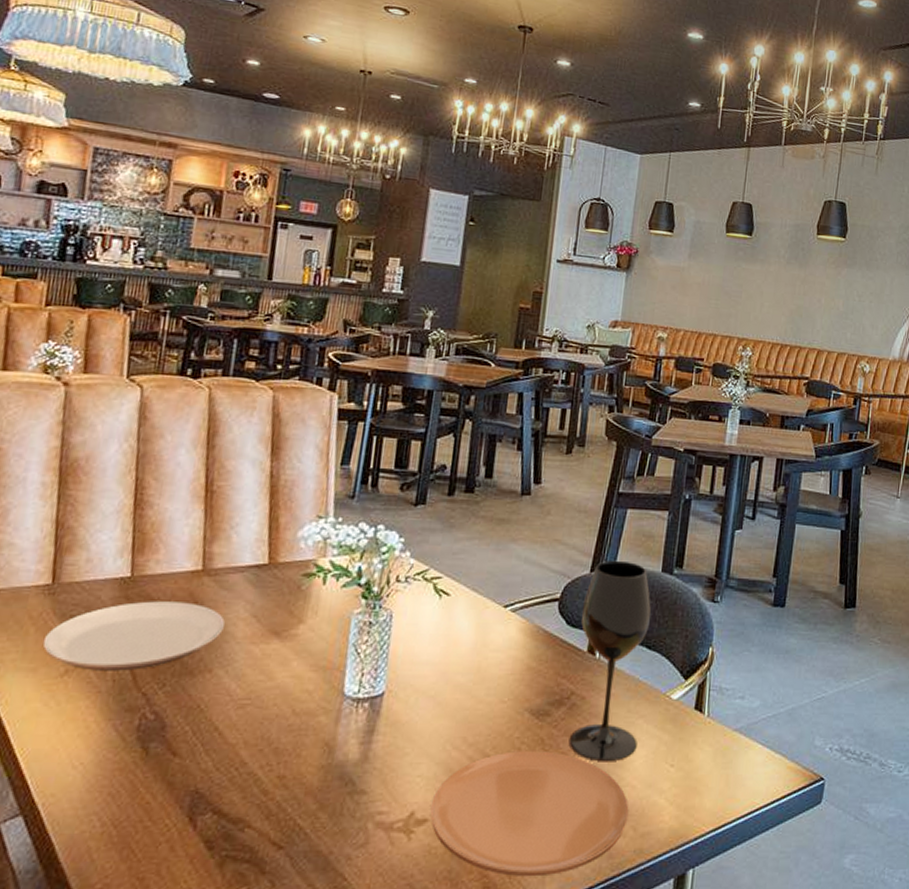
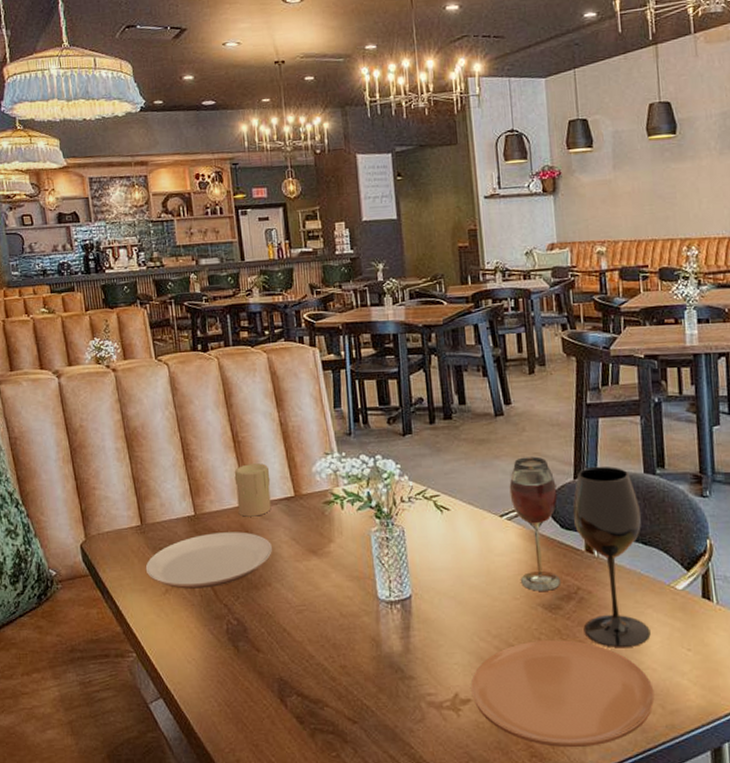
candle: none [190,519,243,585] -> present [234,463,271,517]
wineglass: none [512,543,571,694] -> present [509,456,561,591]

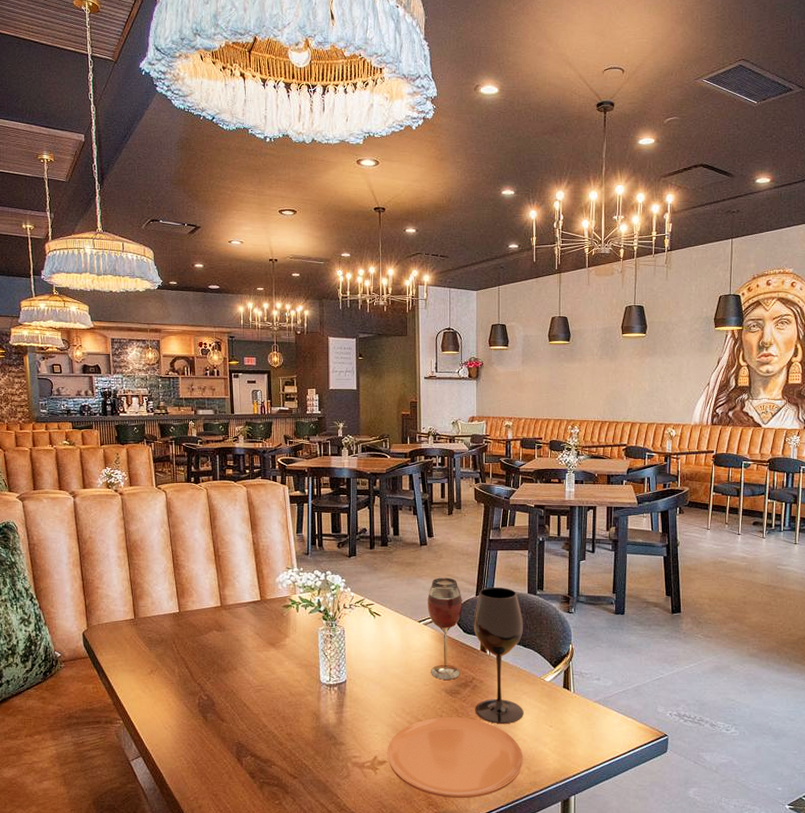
plate: present [145,532,273,589] -> none [135,627,240,670]
candle: present [234,463,271,517] -> none [213,574,242,615]

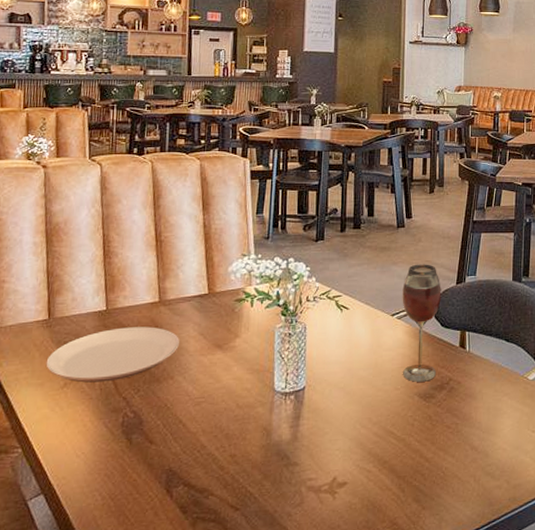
plate: none [135,627,240,670] -> present [46,326,180,383]
plate: present [387,717,523,799] -> none [348,425,502,523]
wineglass: present [473,587,524,723] -> none [451,273,507,431]

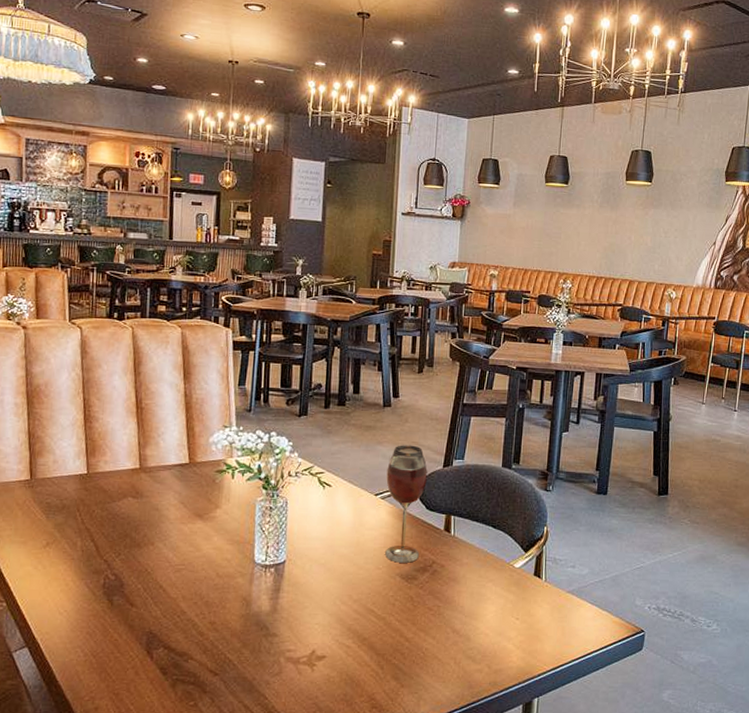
plate: present [46,326,180,383] -> none [28,492,161,544]

